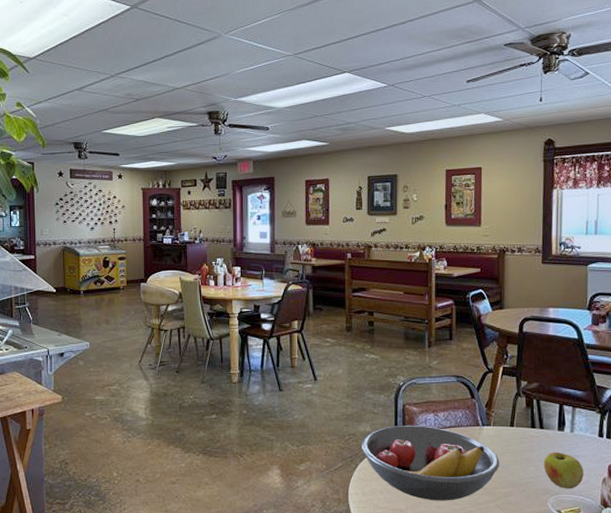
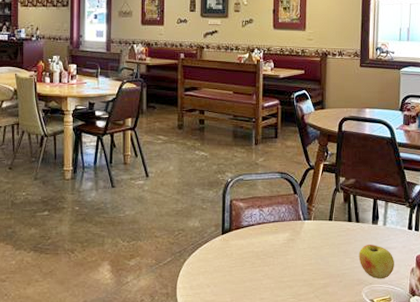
fruit bowl: present [360,426,500,501] -> none [189,220,319,293]

